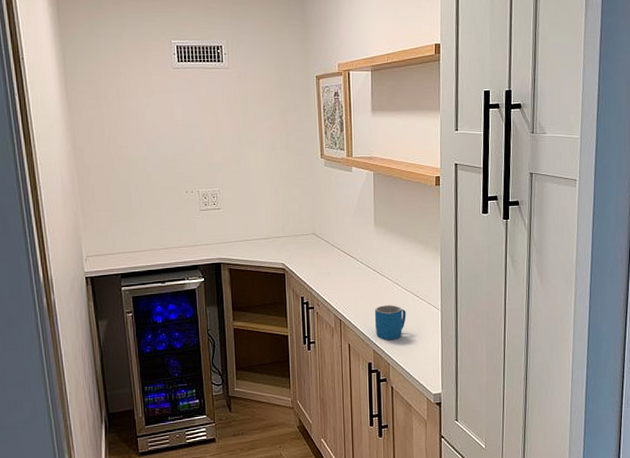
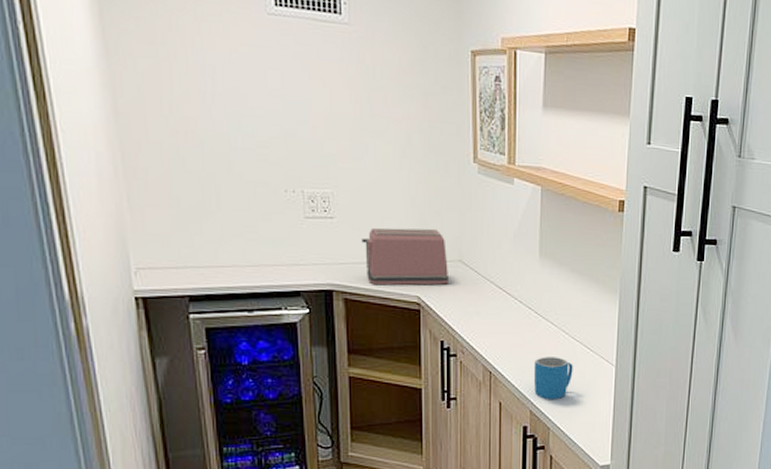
toaster: none [240,210,305,257] -> present [361,227,448,286]

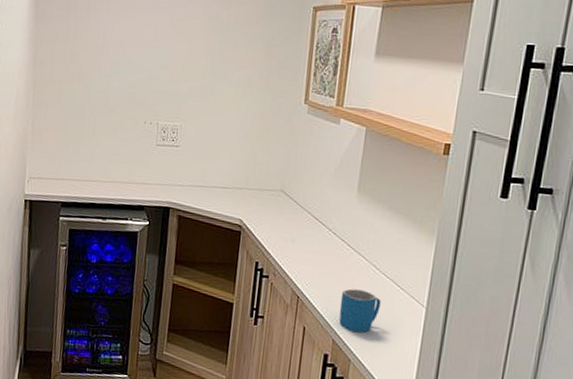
toaster: present [361,227,448,286] -> none [199,157,271,211]

